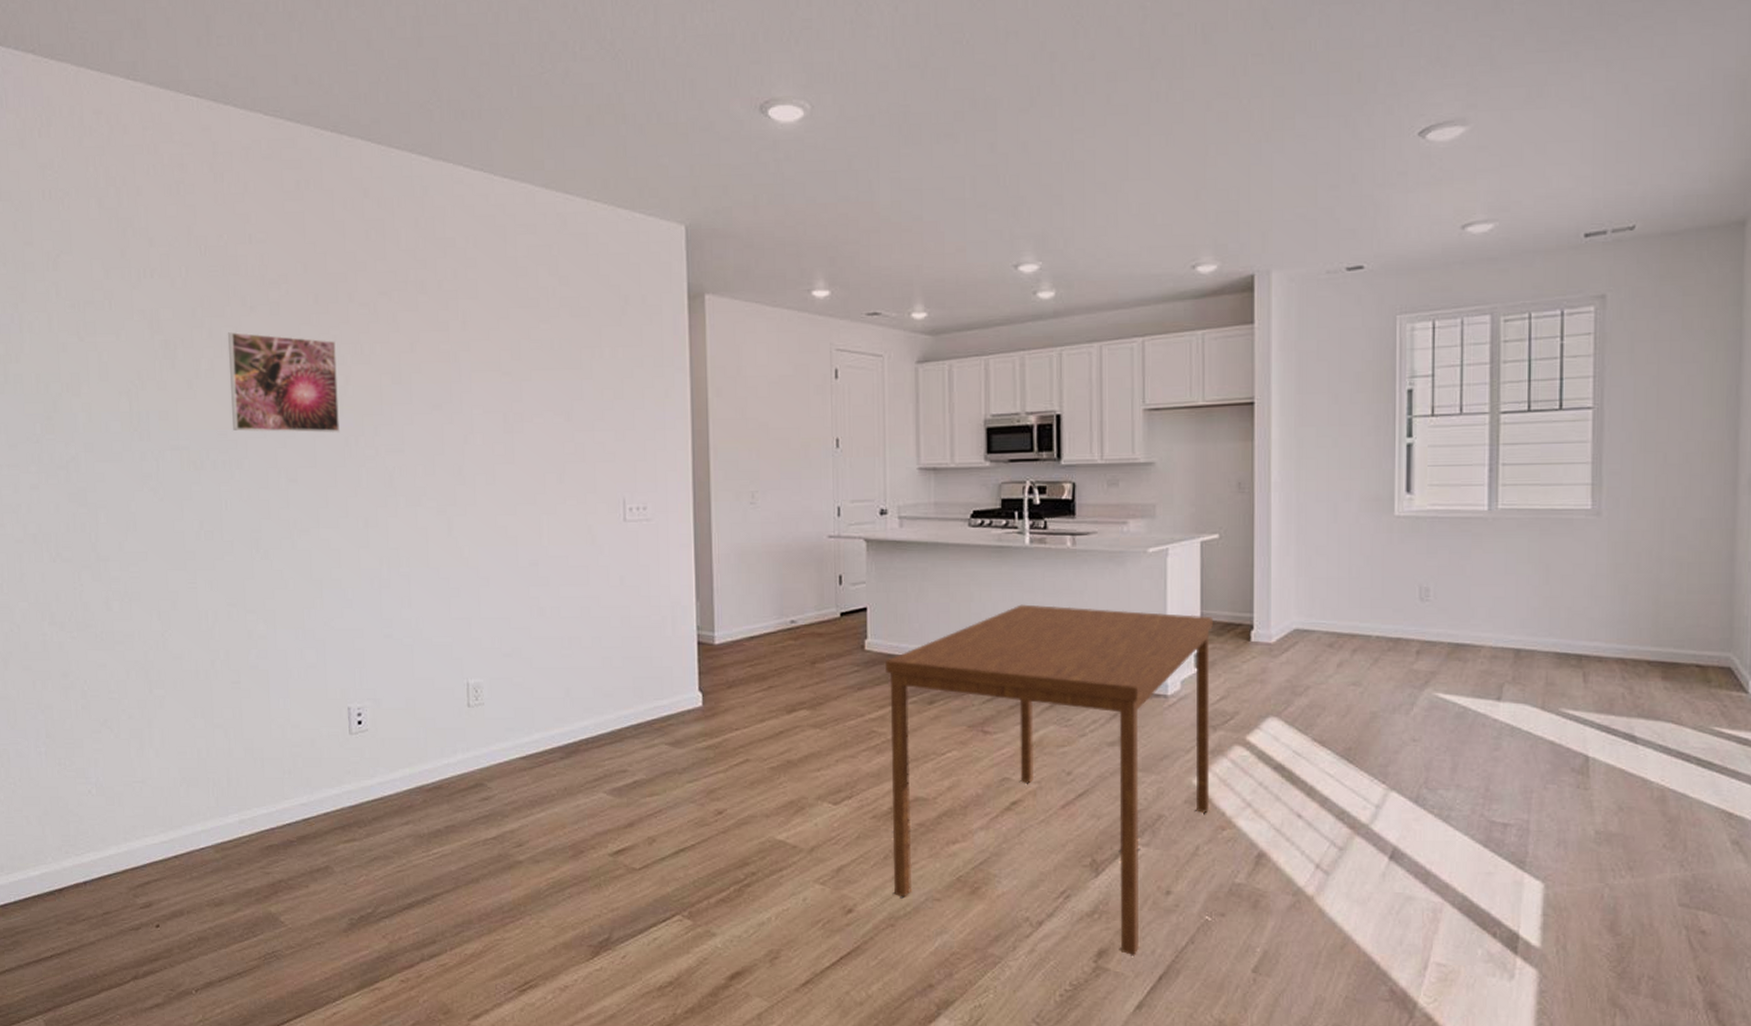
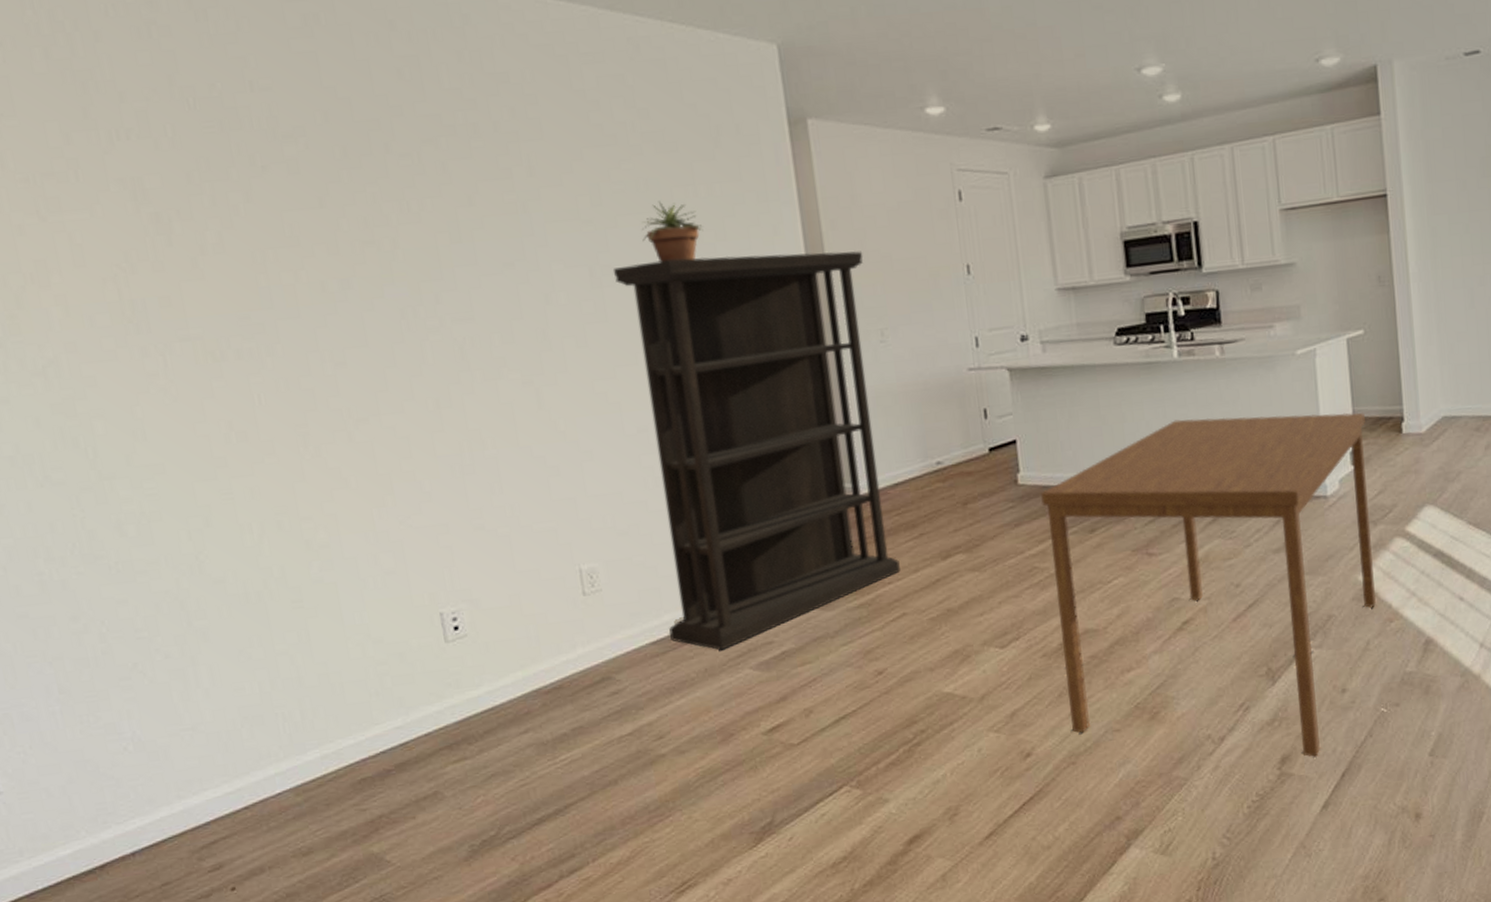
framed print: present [228,332,340,433] -> none [237,197,392,312]
bookcase: none [523,412,748,772] -> present [612,251,900,650]
potted plant: none [551,359,604,415] -> present [641,201,704,262]

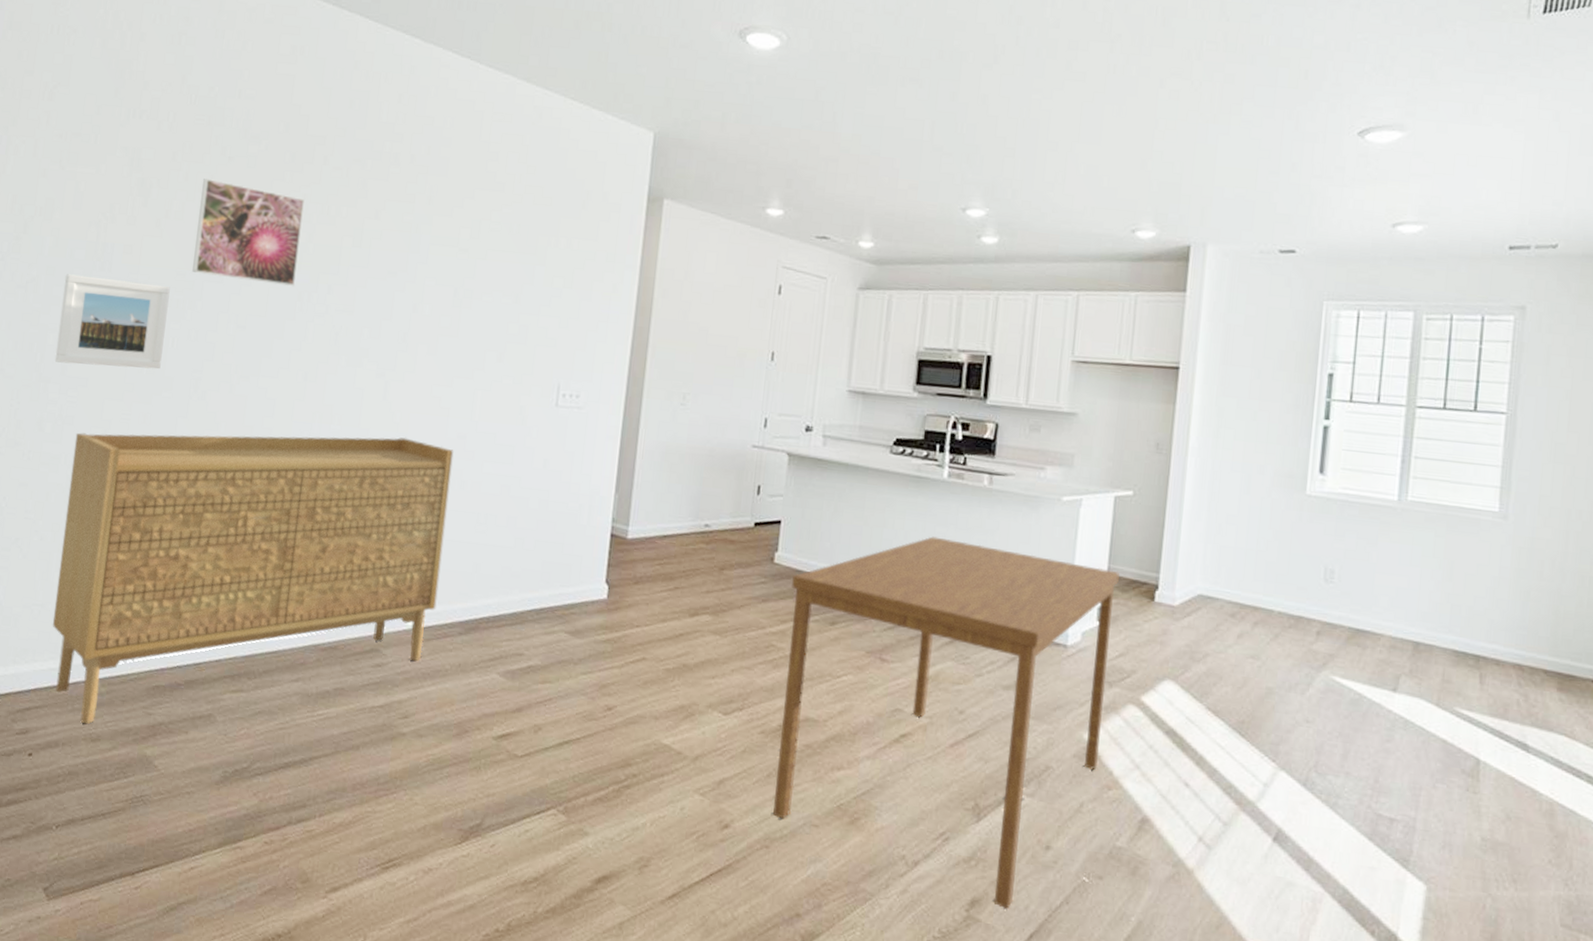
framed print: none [92,335,253,453] -> present [54,274,170,369]
sideboard: none [169,445,664,841] -> present [52,432,454,724]
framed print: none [237,197,392,312] -> present [192,179,305,287]
bookcase: present [612,251,900,650] -> none [437,293,684,651]
potted plant: present [641,201,704,262] -> none [503,244,556,300]

